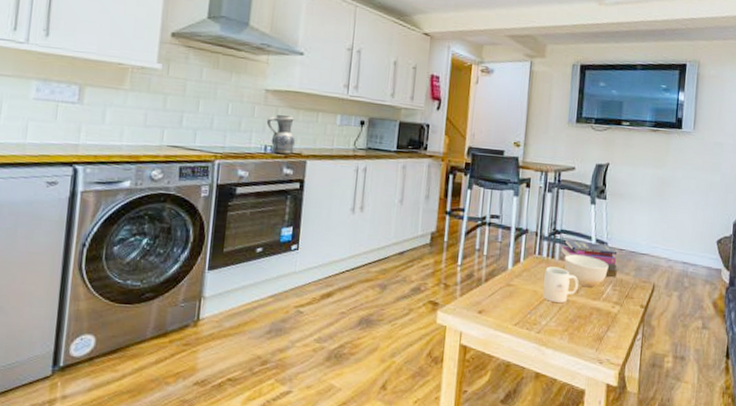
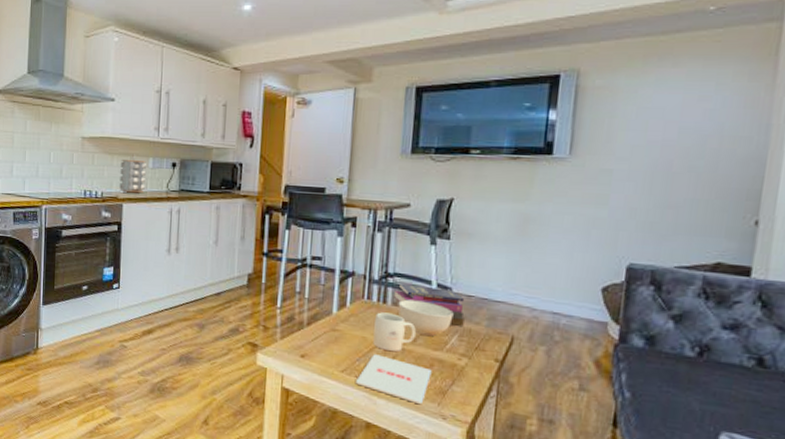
ceramic jug: present [266,114,295,155] -> none [84,160,111,199]
spice rack: none [303,110,334,151] -> present [118,154,146,194]
magazine: none [526,306,591,352] -> present [355,354,432,405]

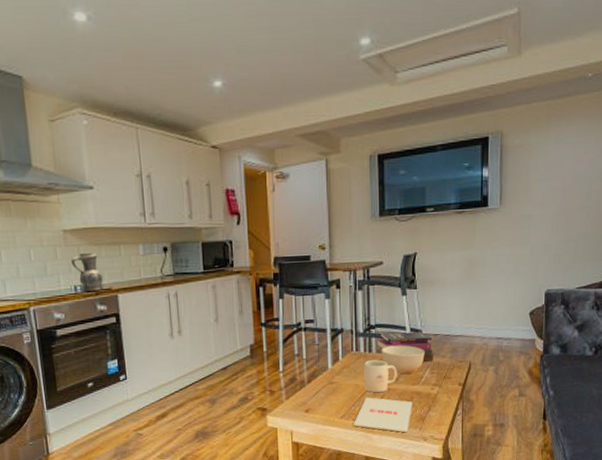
ceramic jug: none [84,160,111,199] -> present [70,252,104,293]
spice rack: present [118,154,146,194] -> none [109,242,139,283]

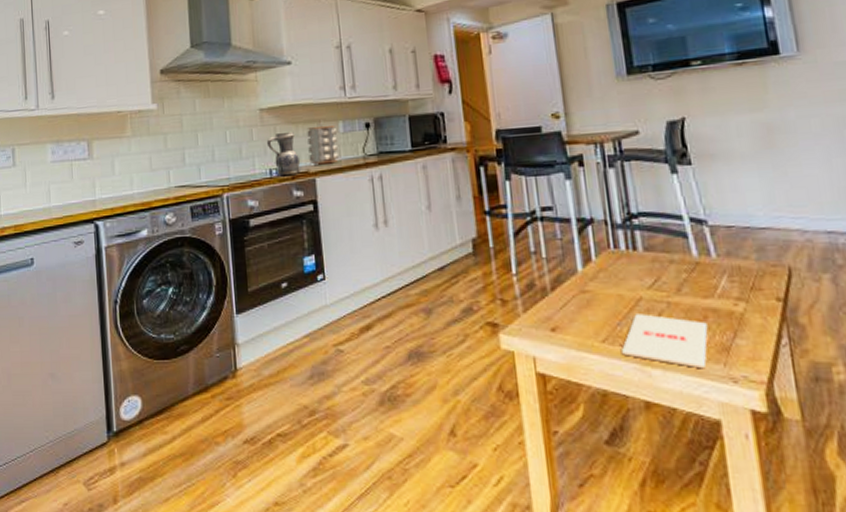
spice rack: none [109,242,139,283] -> present [307,119,338,165]
mug: present [363,360,397,393] -> none [627,261,679,308]
books: present [377,331,433,363] -> none [643,222,731,266]
bowl: present [381,345,425,374] -> none [650,240,717,281]

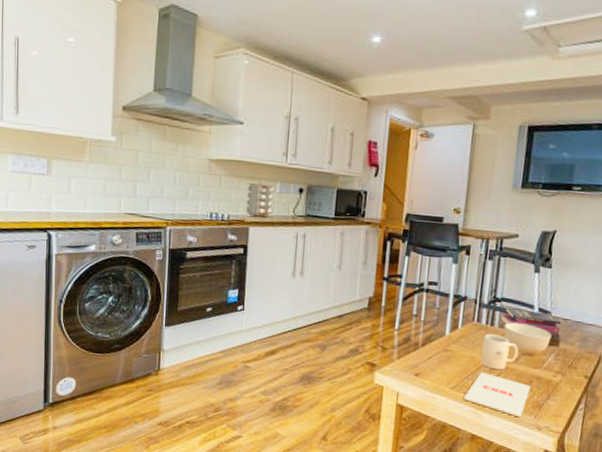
ceramic jug: present [266,131,300,177] -> none [211,182,238,222]
mug: none [627,261,679,308] -> present [480,334,518,370]
books: none [643,222,731,266] -> present [501,309,562,347]
bowl: none [650,240,717,281] -> present [503,322,552,355]

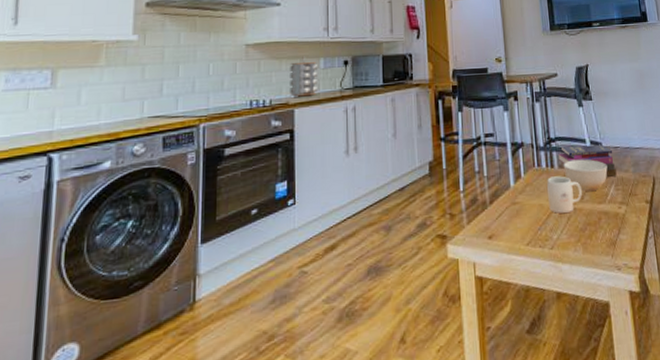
magazine: present [463,372,531,418] -> none [540,219,602,261]

